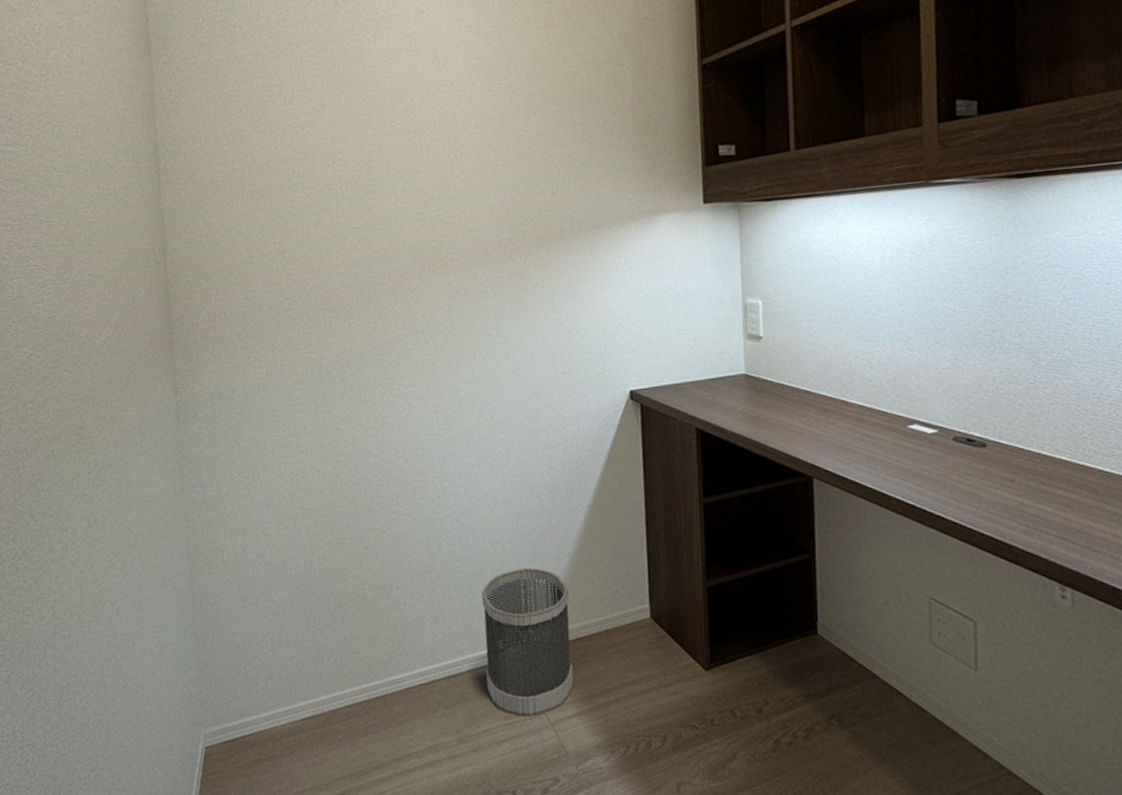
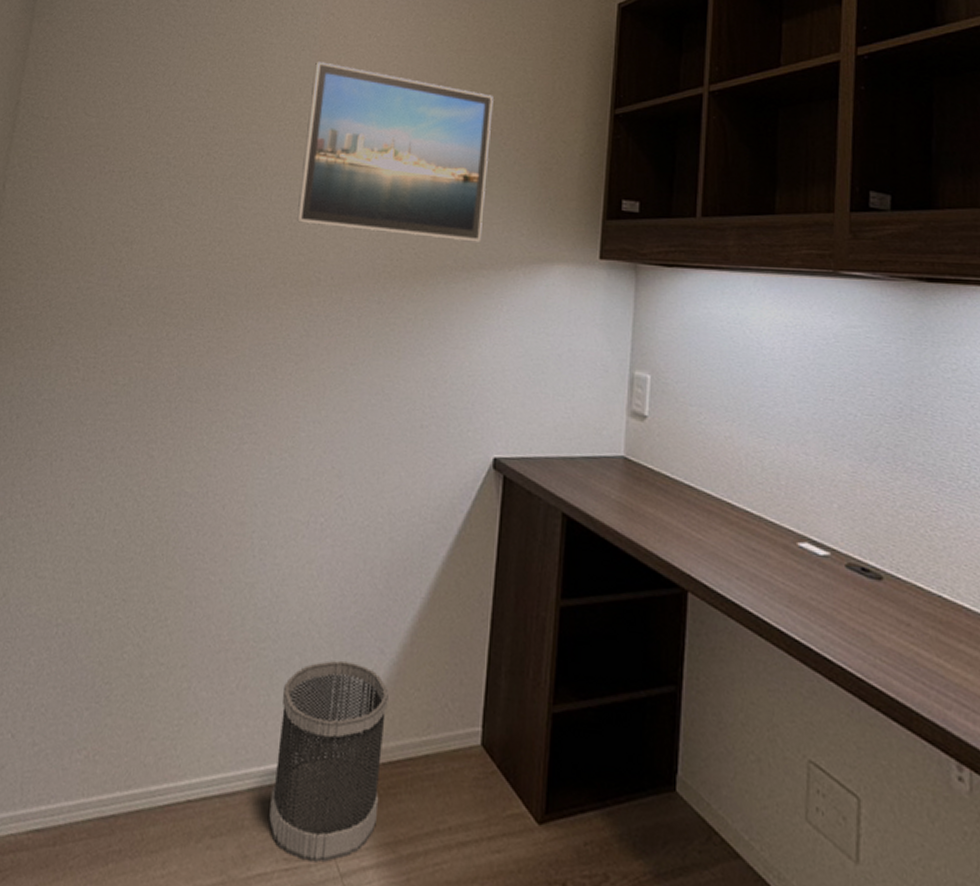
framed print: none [414,59,592,212] -> present [297,62,493,242]

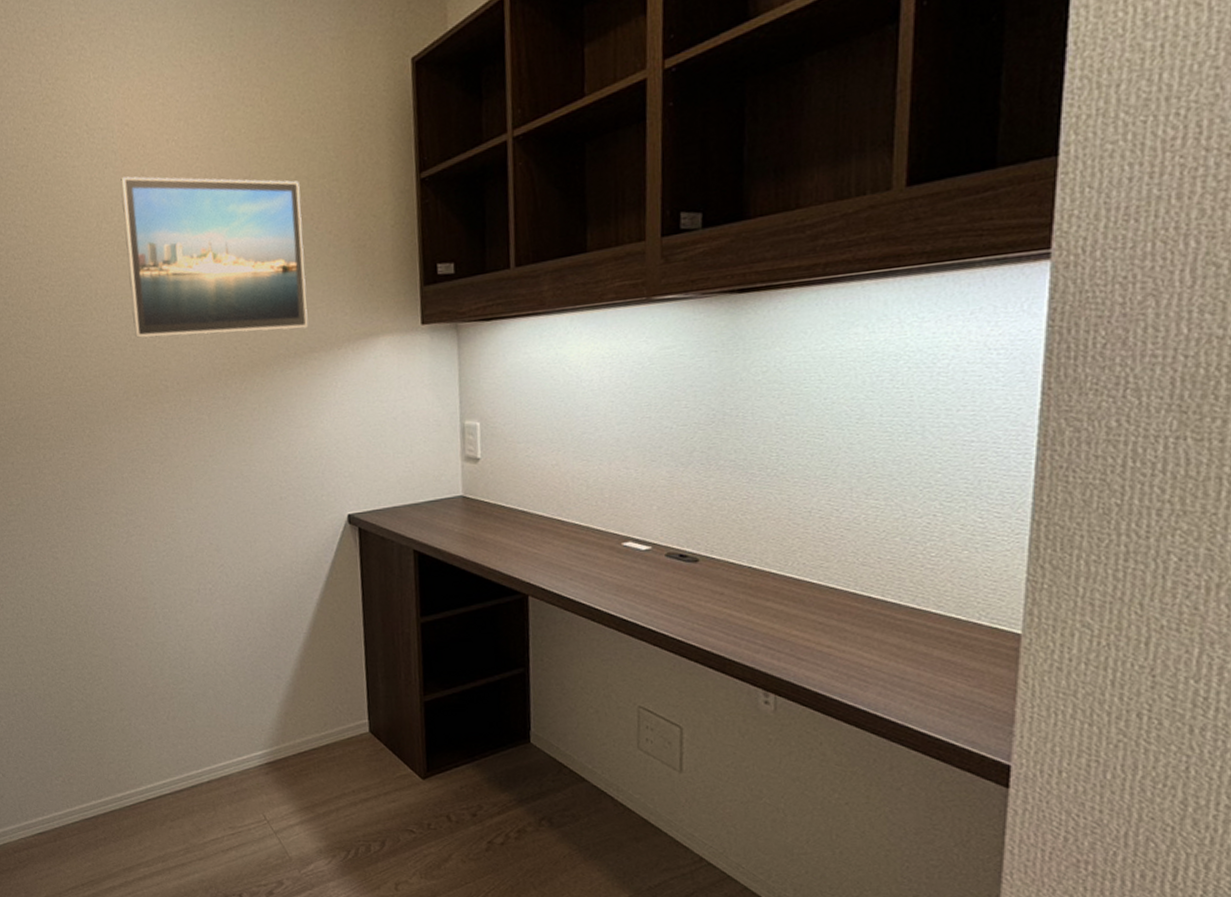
wastebasket: present [269,660,389,863] -> none [204,688,296,827]

